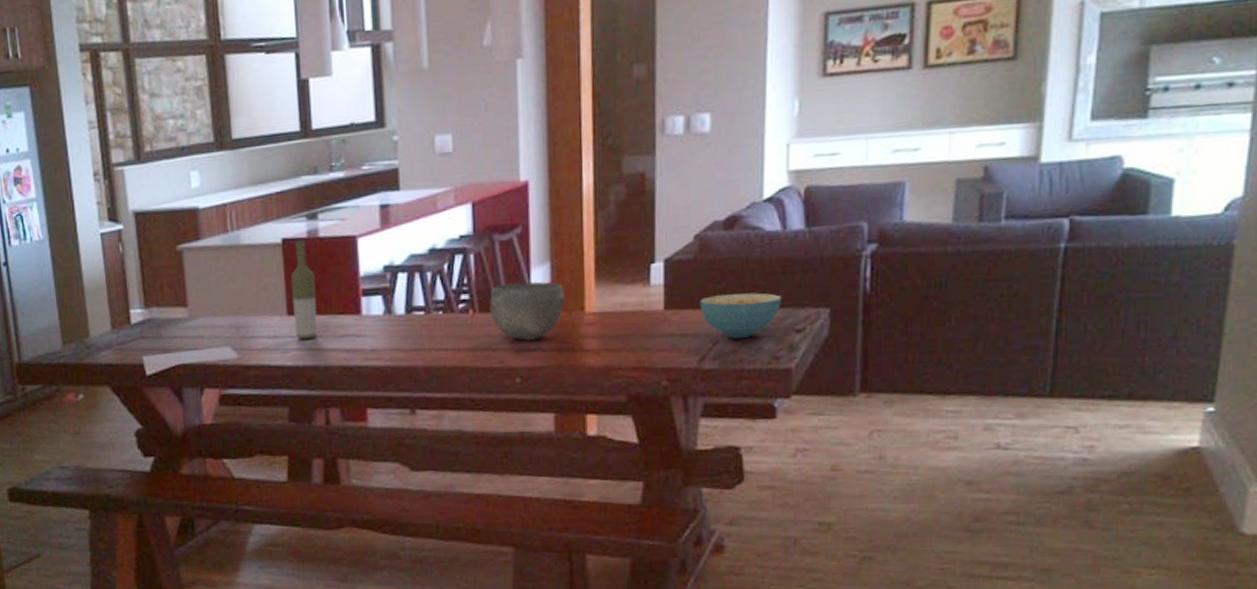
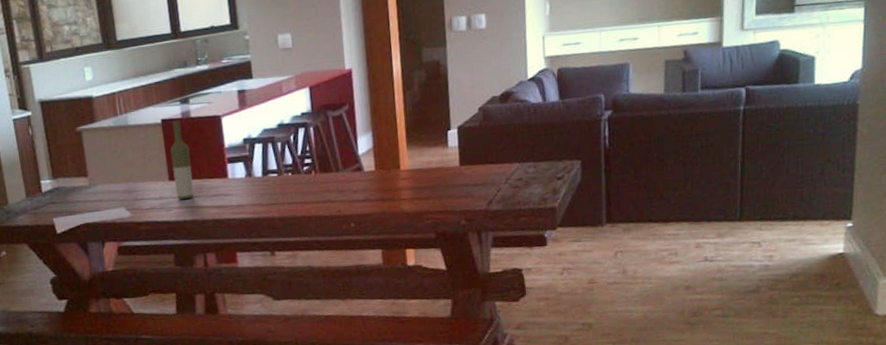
bowl: present [490,281,566,341] -> none [327,147,386,194]
cereal bowl: present [700,293,783,338] -> none [486,150,546,186]

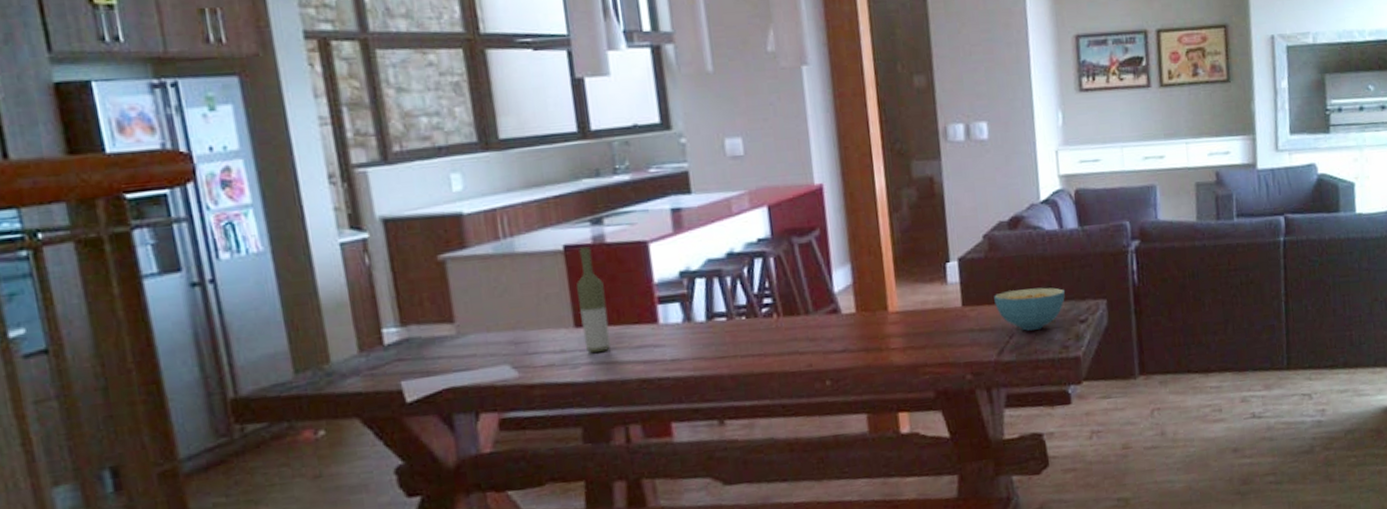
cereal bowl: none [486,150,546,186] -> present [994,287,1066,331]

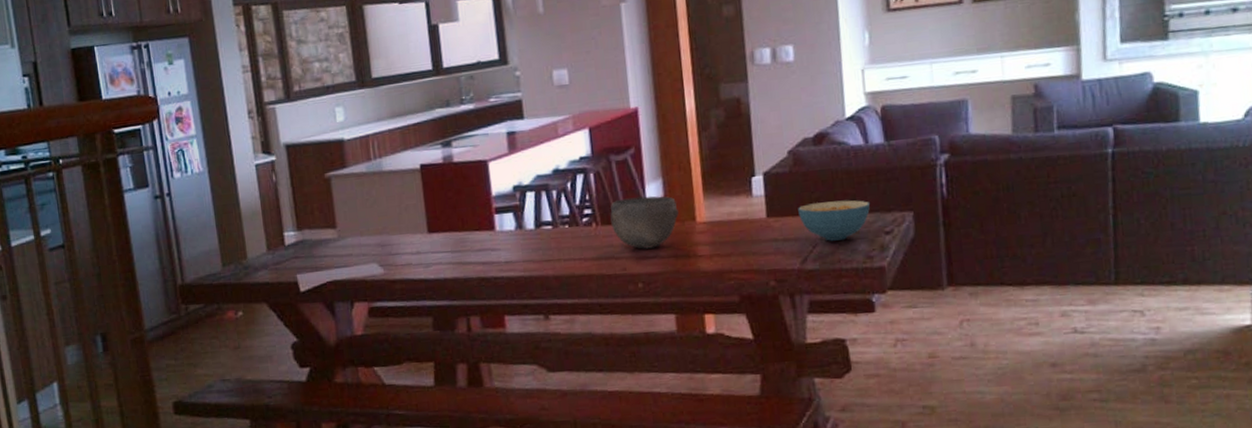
bottle: present [576,245,611,354] -> none [429,164,457,255]
bowl: none [793,283,869,343] -> present [610,196,679,249]

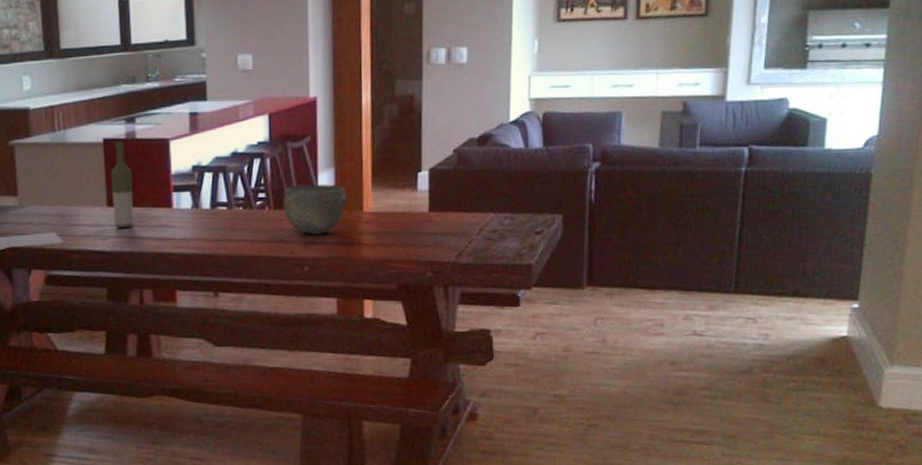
bottle: none [429,164,457,255] -> present [110,140,134,229]
cereal bowl: present [798,200,871,241] -> none [458,200,525,238]

